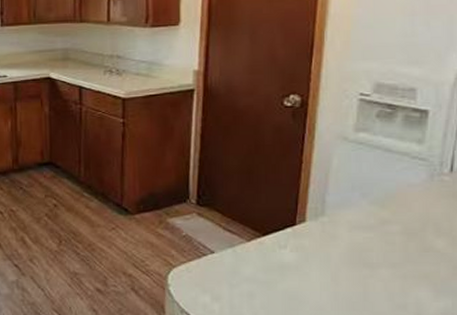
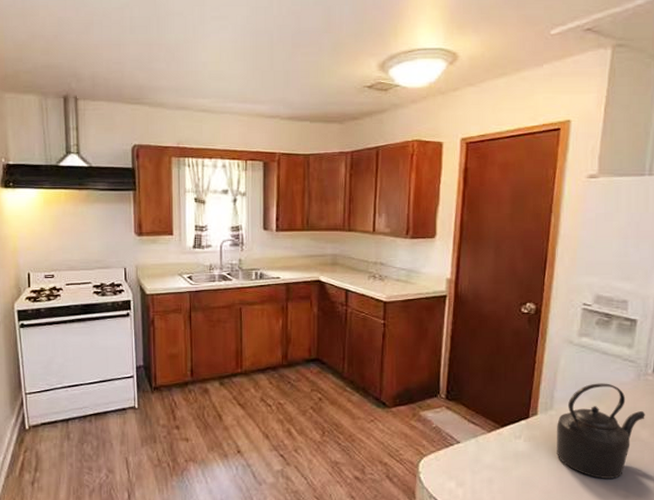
kettle: none [330,185,441,295] -> present [557,383,645,479]

